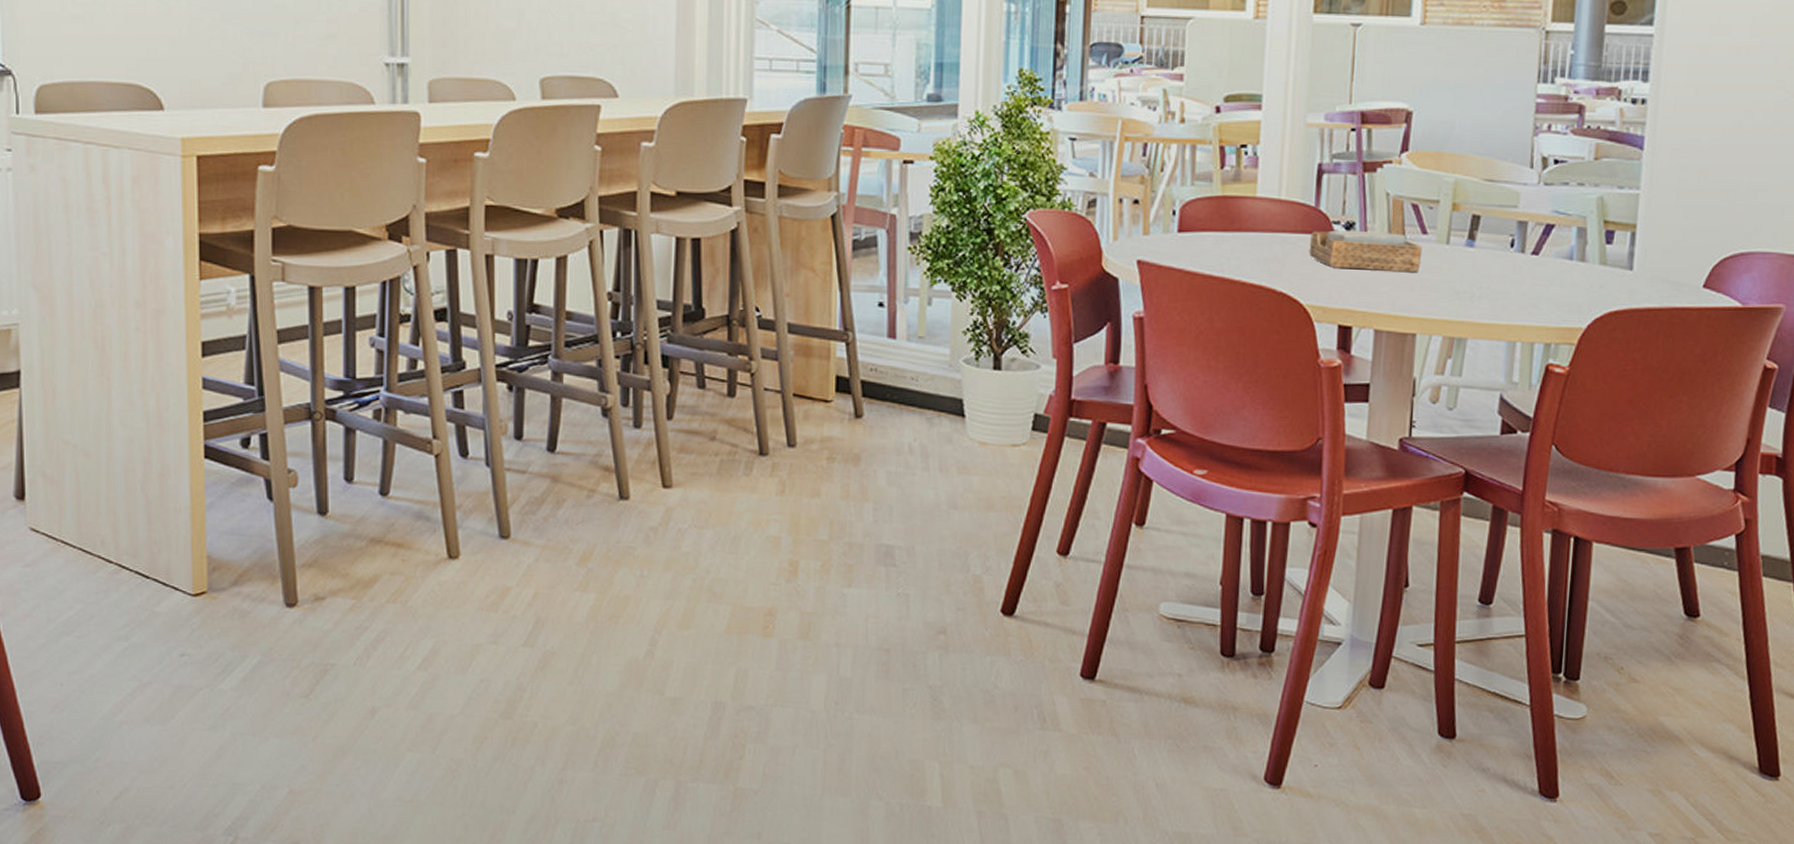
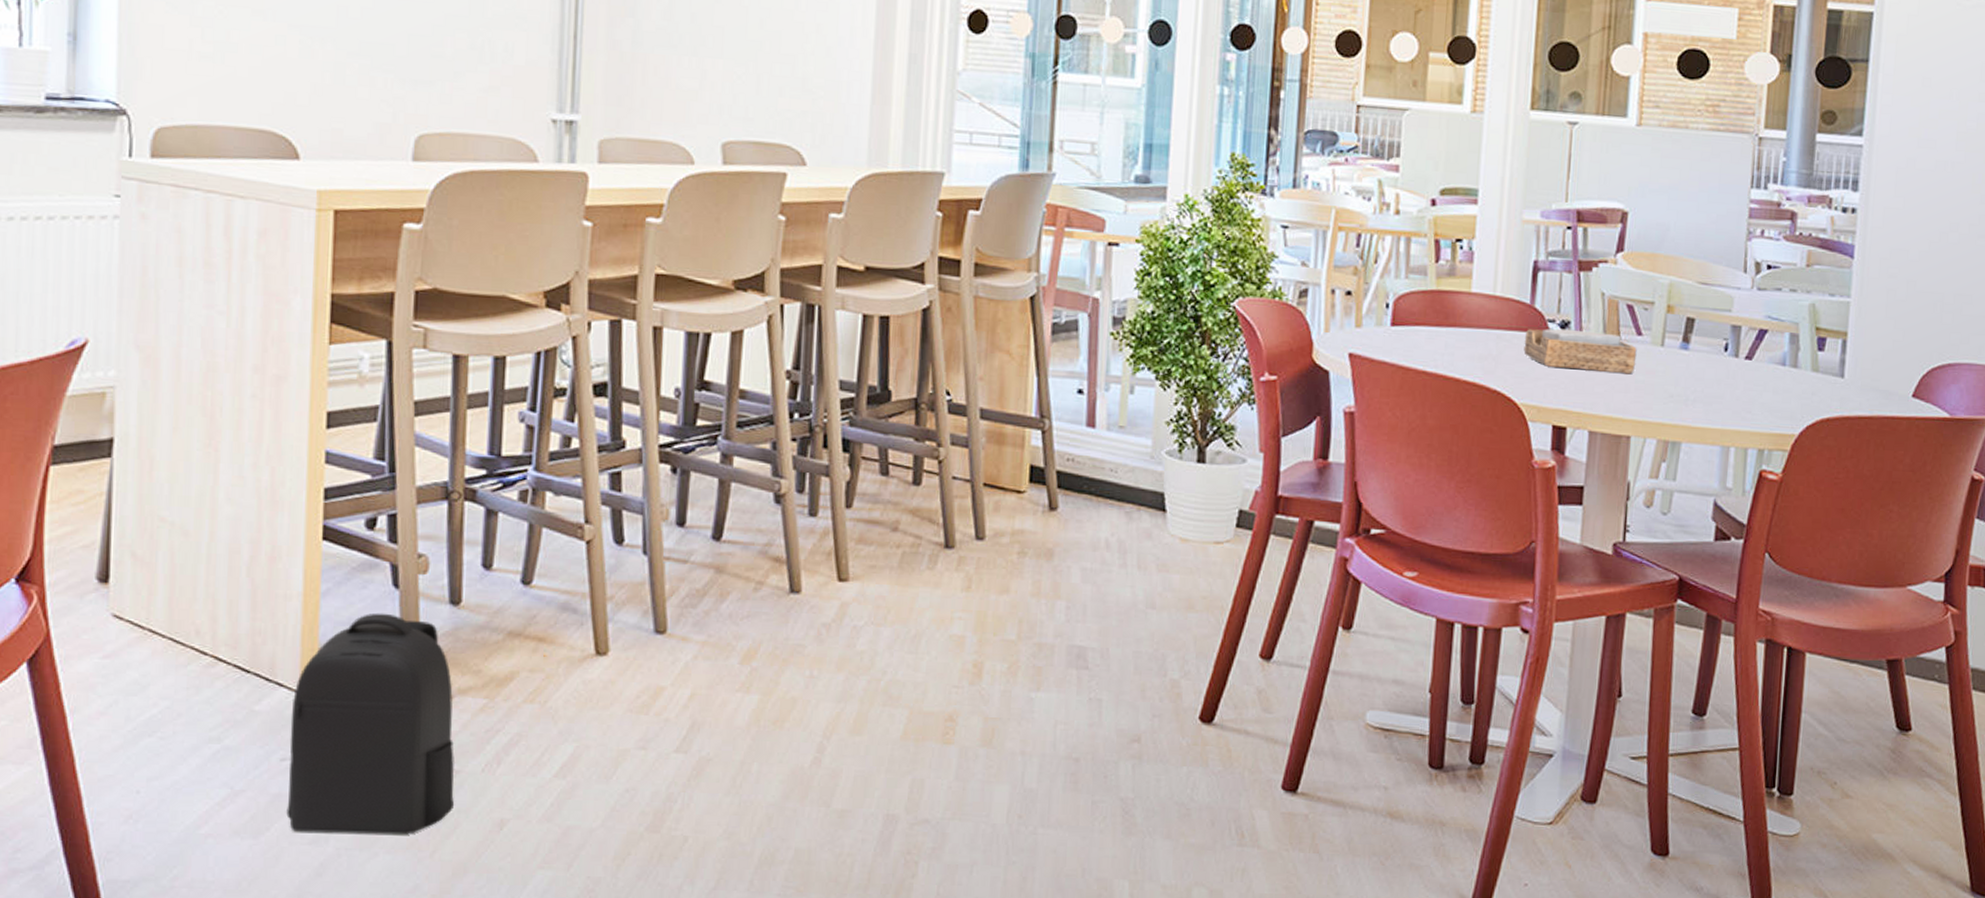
backpack: none [186,523,331,721] -> present [286,613,455,835]

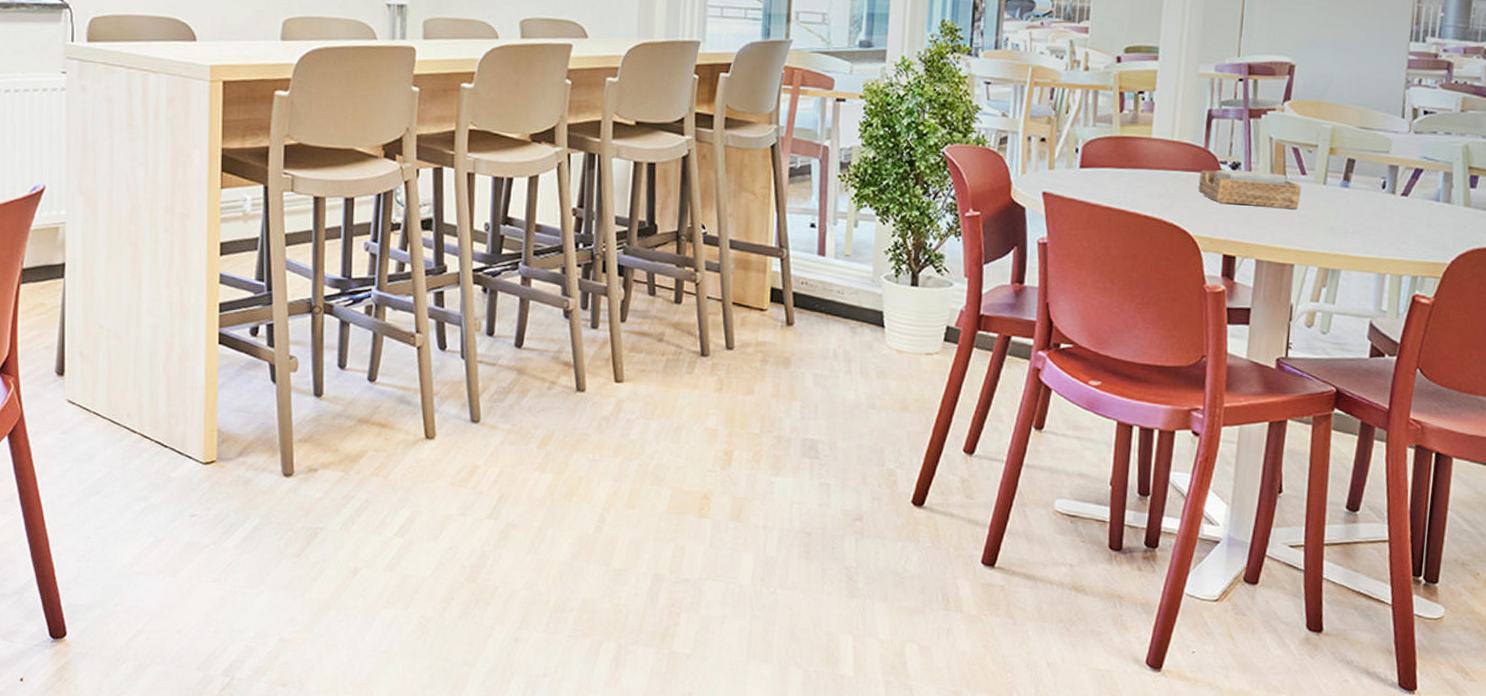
backpack: present [286,613,455,835] -> none [196,402,320,577]

